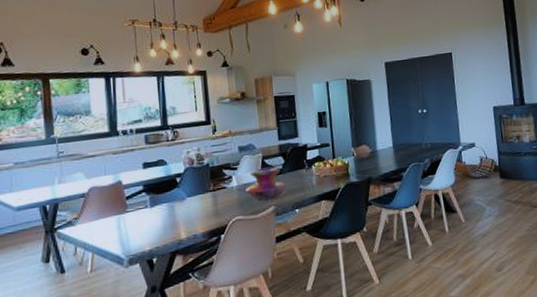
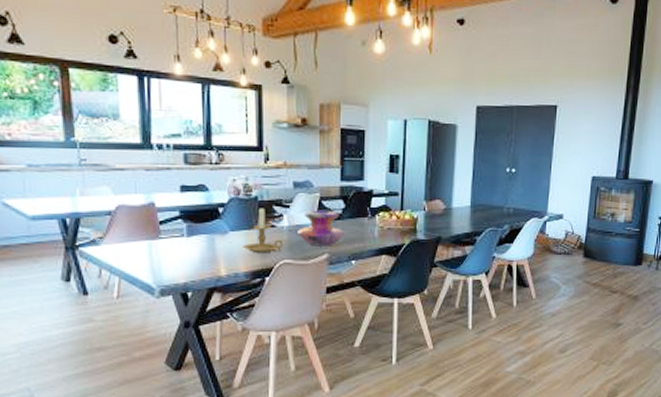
candle holder: none [199,172,234,215] -> present [243,206,283,254]

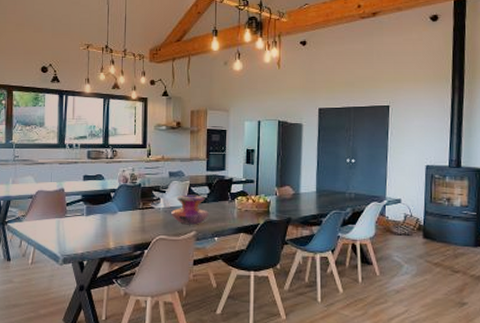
candle holder: present [243,206,283,254] -> none [128,192,159,230]

